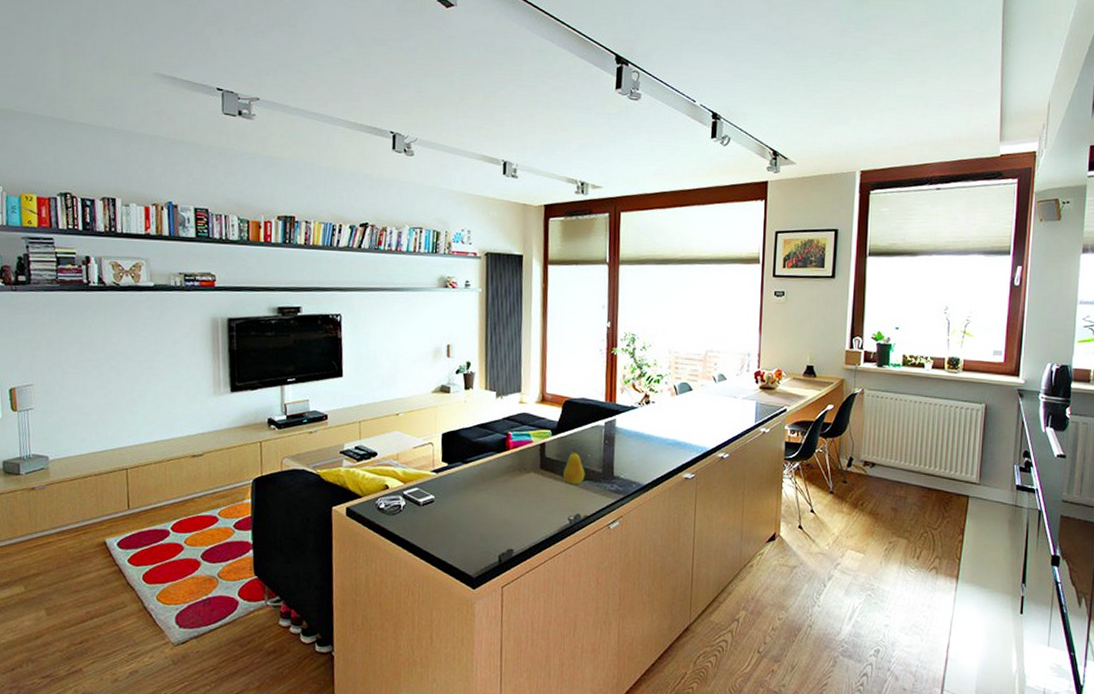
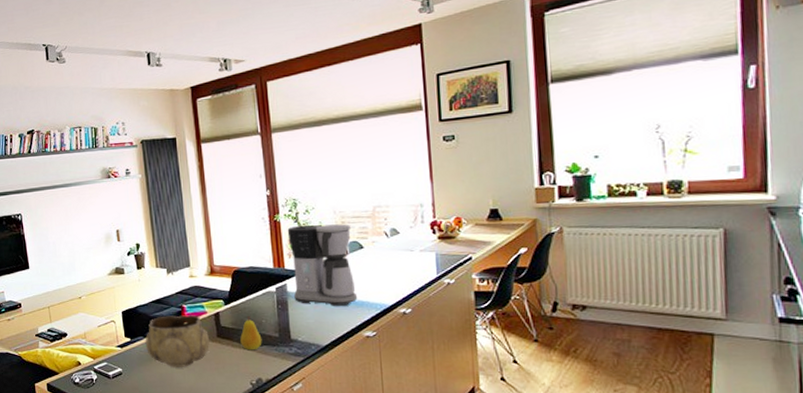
decorative bowl: none [463,442,532,498] -> present [145,315,209,367]
coffee maker: none [622,361,683,446] -> present [287,224,358,306]

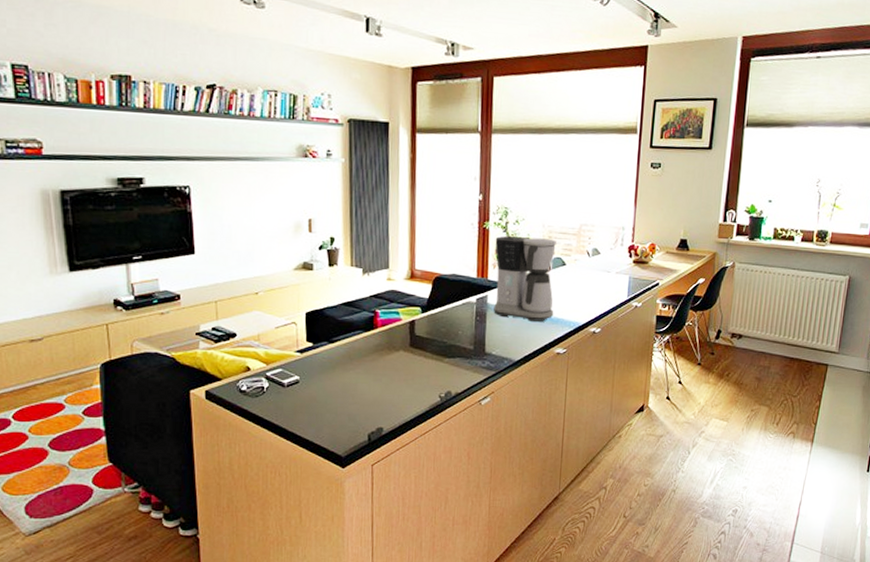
decorative bowl: present [145,315,209,367] -> none [329,320,401,377]
fruit: present [240,316,262,351] -> none [434,326,456,362]

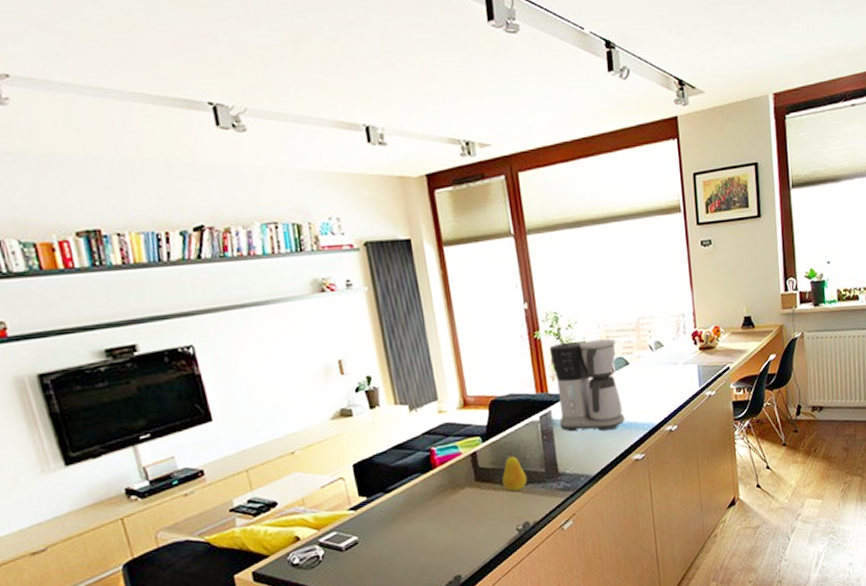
fruit: none [434,326,456,362] -> present [502,452,527,492]

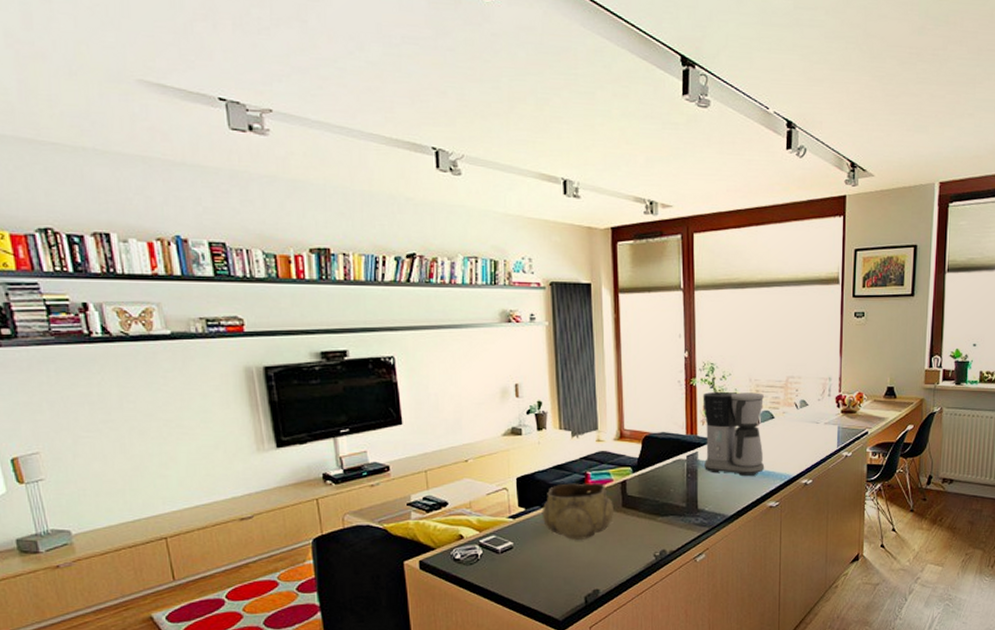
decorative bowl: none [386,458,467,525] -> present [542,483,613,540]
fruit: present [502,452,527,492] -> none [647,485,669,521]

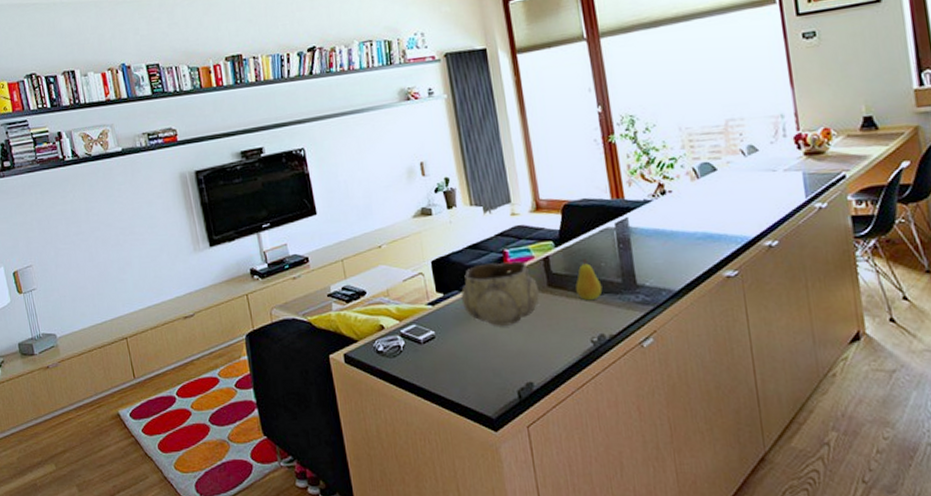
fruit: none [647,485,669,521] -> present [575,259,603,301]
coffee maker: present [703,391,765,476] -> none [625,142,714,242]

